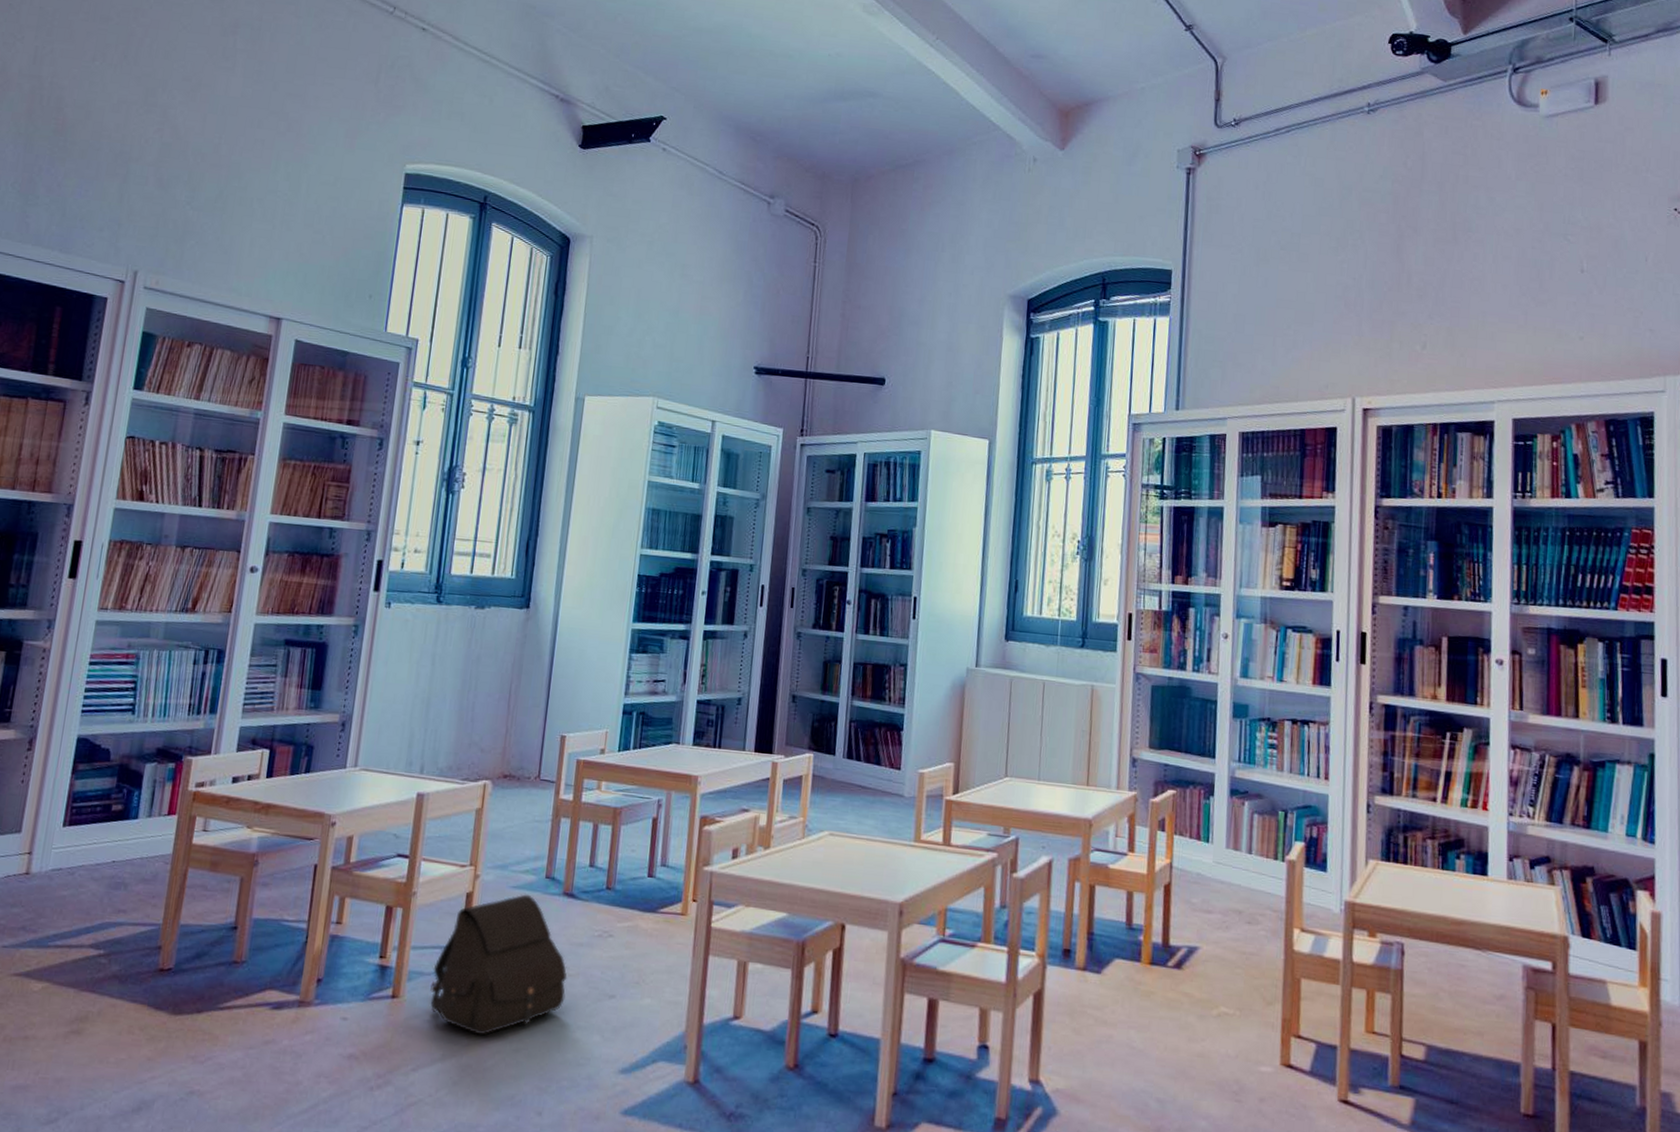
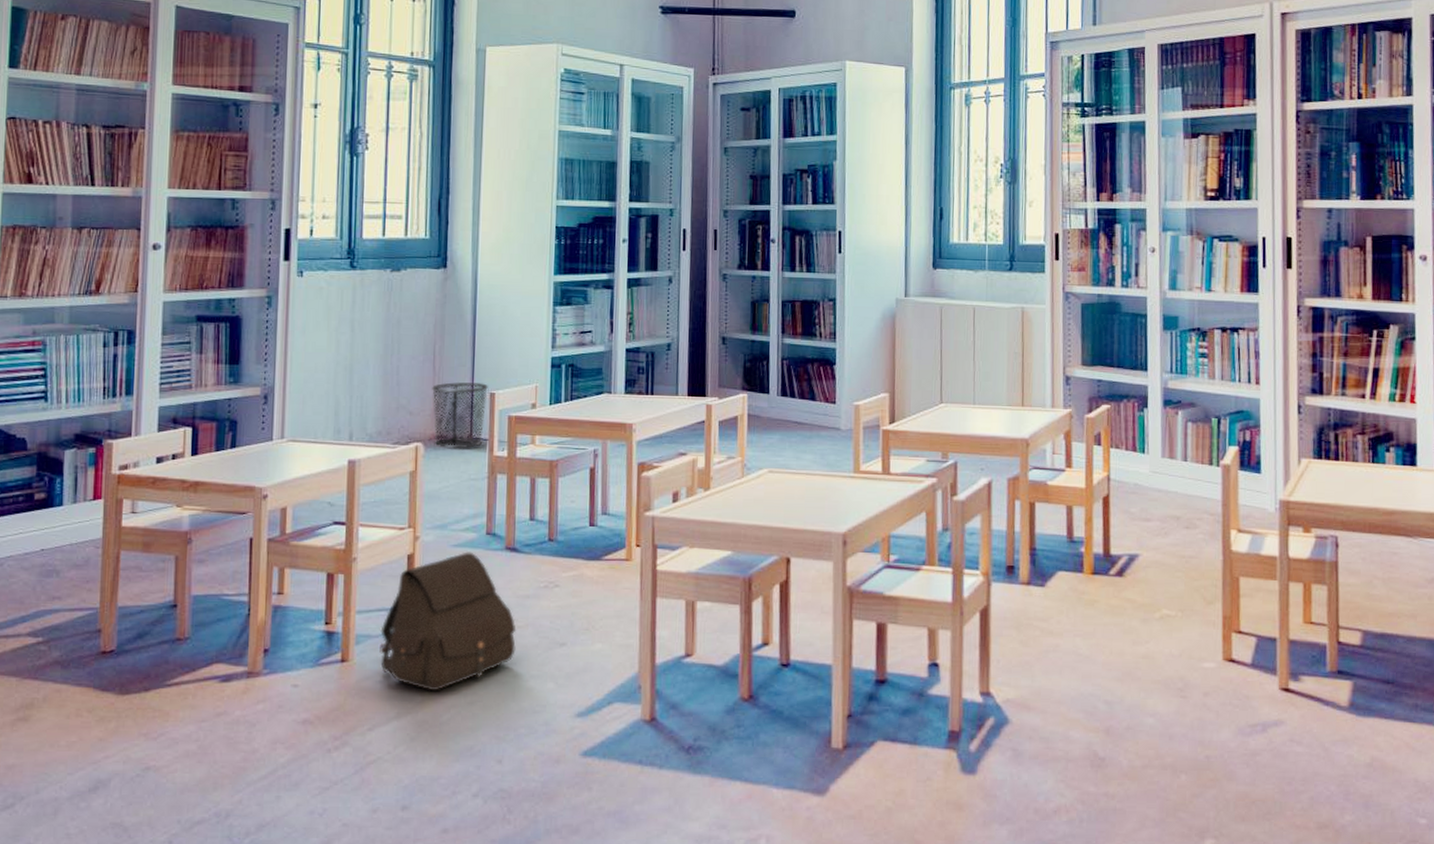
waste bin: none [503,722,560,790] -> present [432,382,488,449]

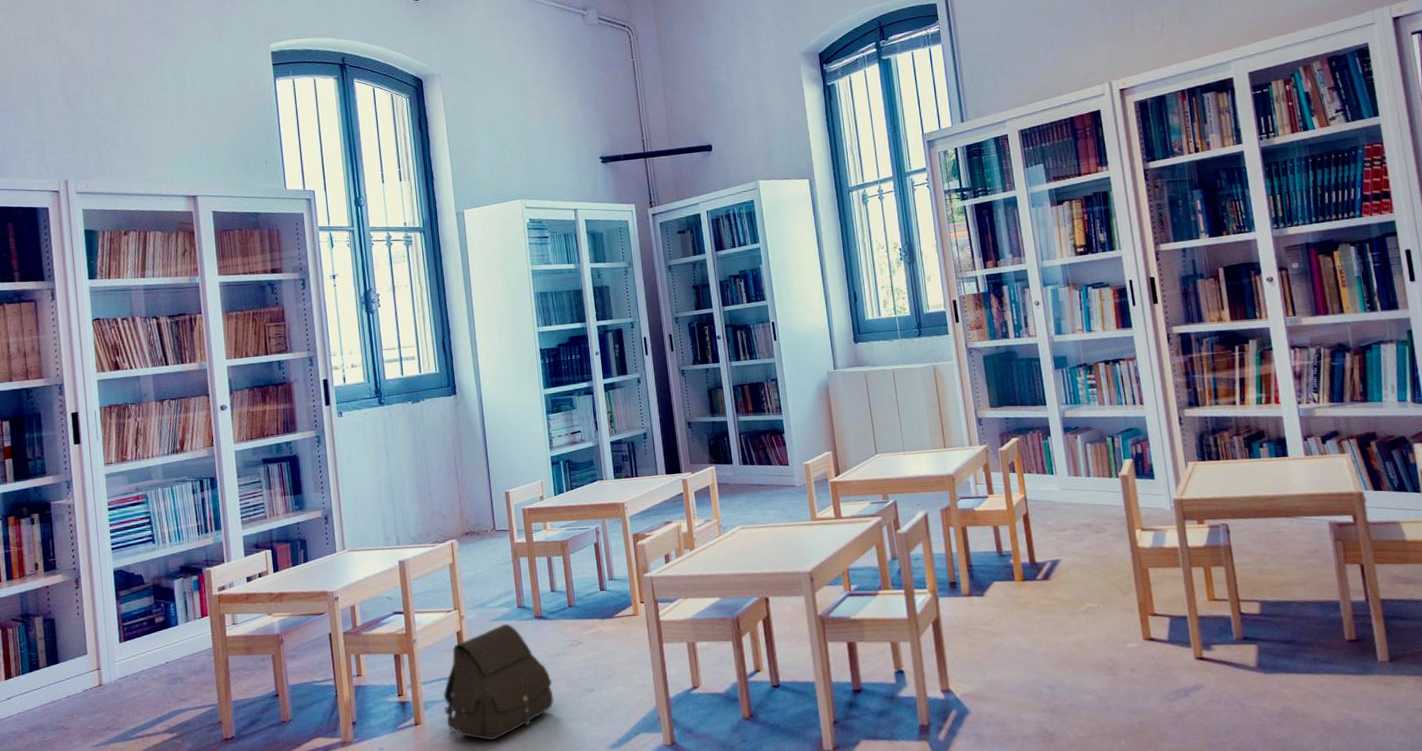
waste bin: present [432,382,488,449] -> none [458,484,505,542]

